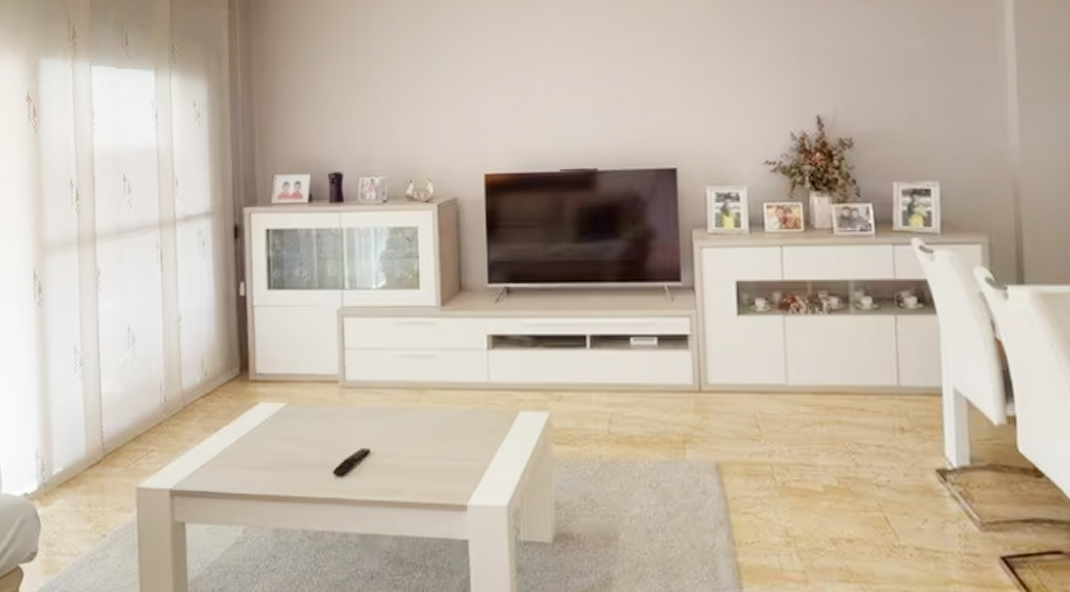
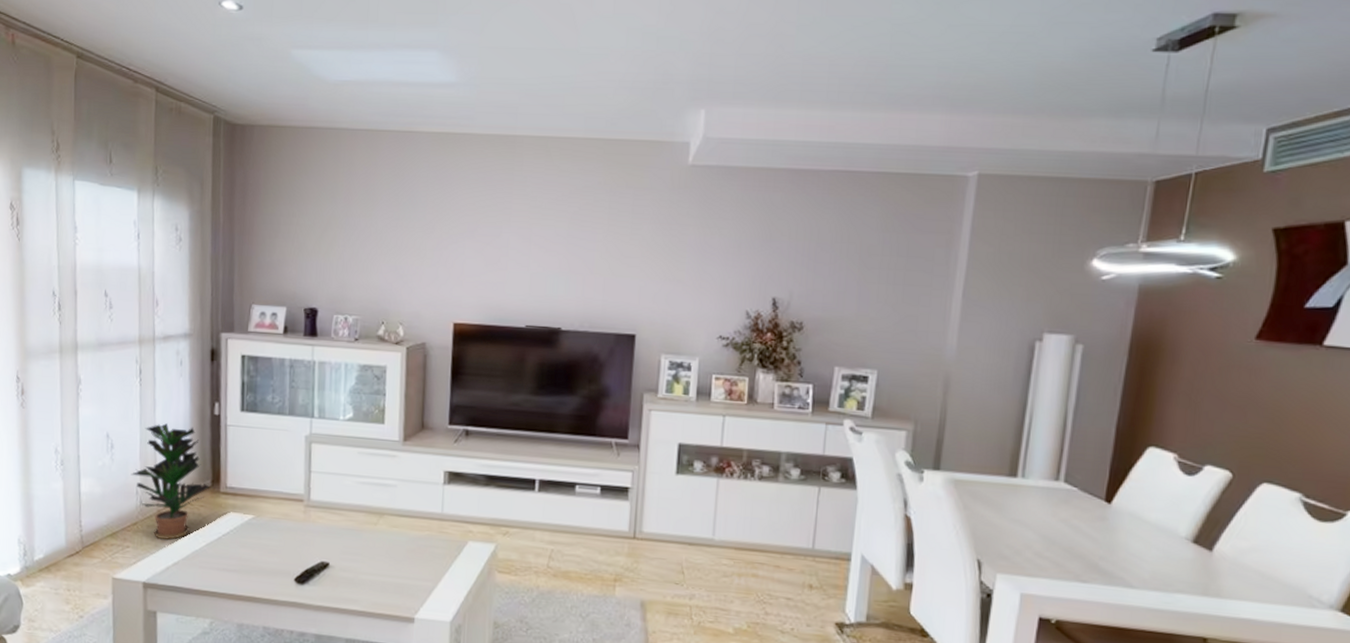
potted plant: none [154,310,239,439] -> present [130,423,210,540]

